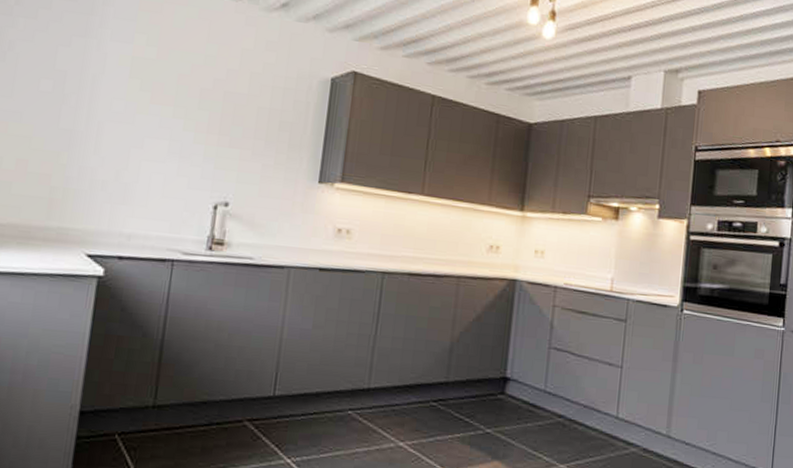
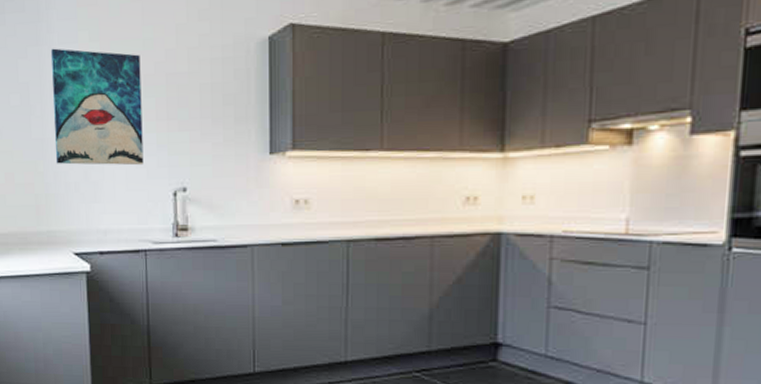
wall art: none [83,43,200,174] -> present [50,48,144,166]

